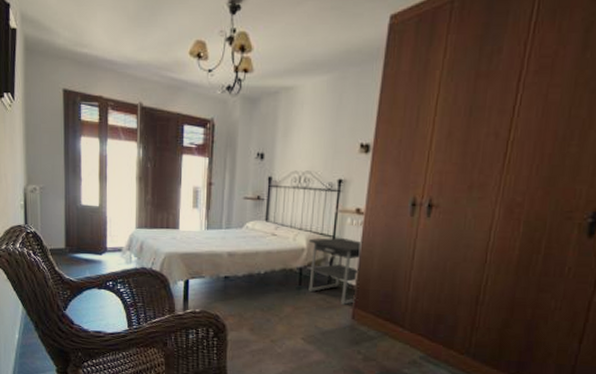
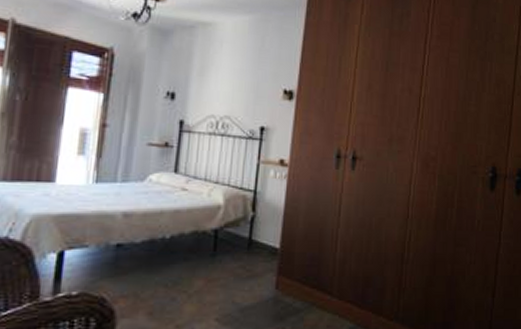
nightstand: present [308,237,363,305] -> none [225,192,287,272]

